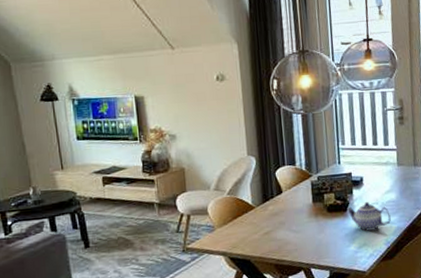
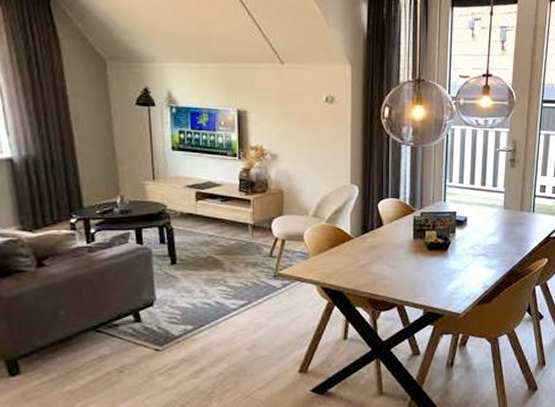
teapot: present [347,201,391,231] -> none [448,242,491,273]

